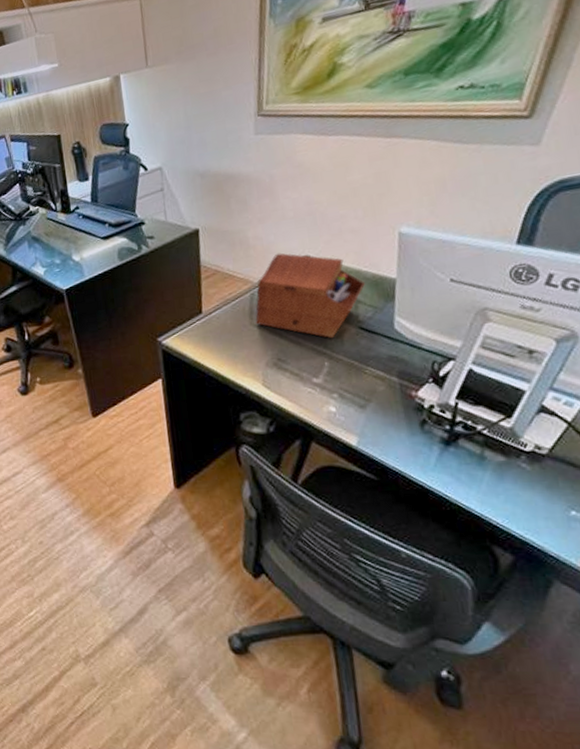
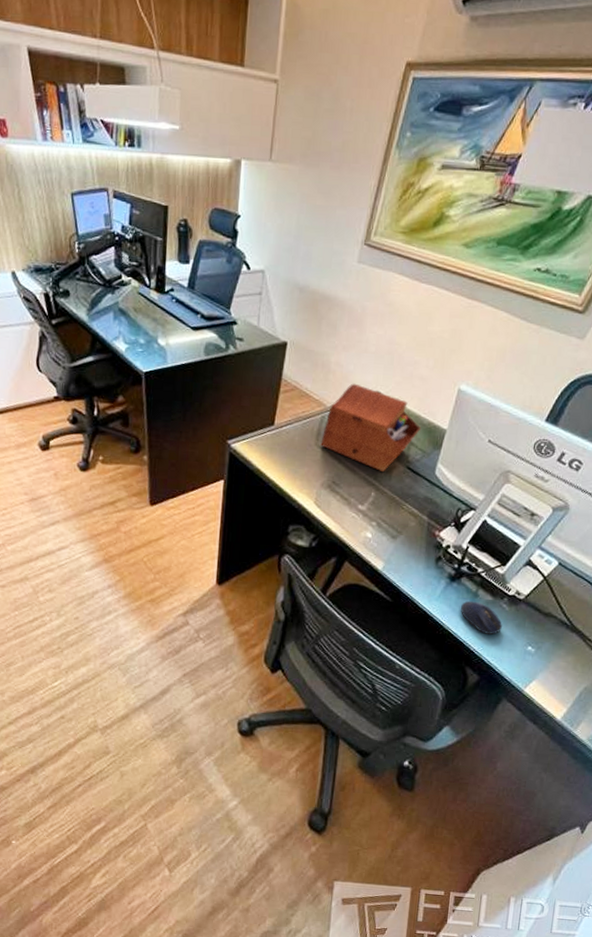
computer mouse: none [466,465,528,503] -> present [461,601,502,635]

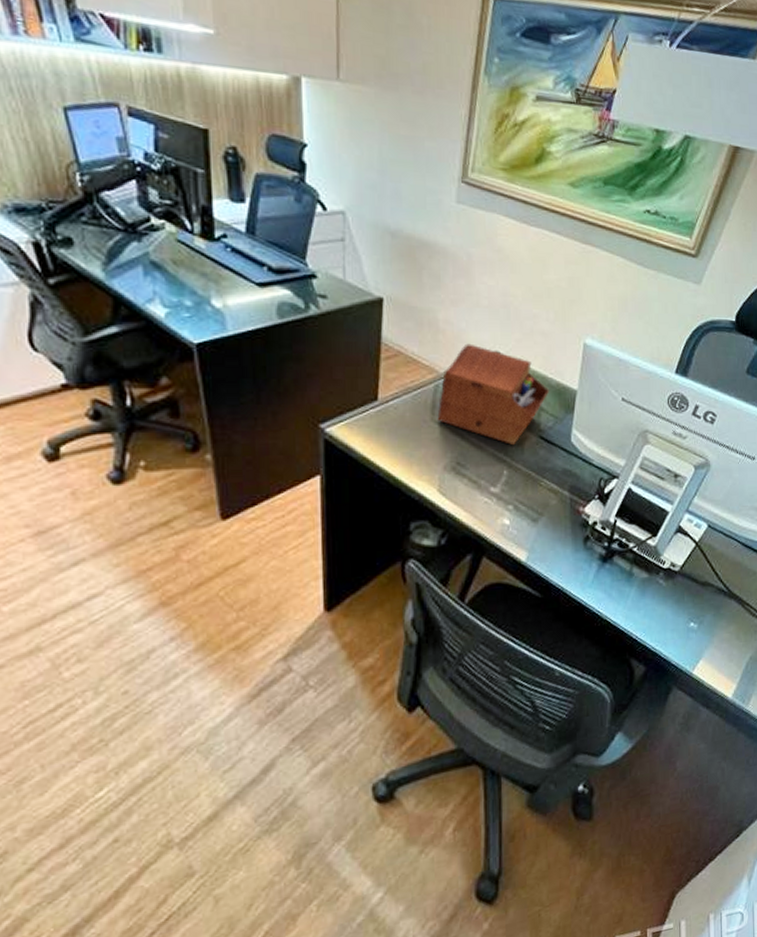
computer mouse: present [461,601,502,635] -> none [617,581,662,617]

